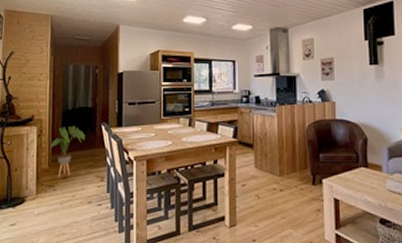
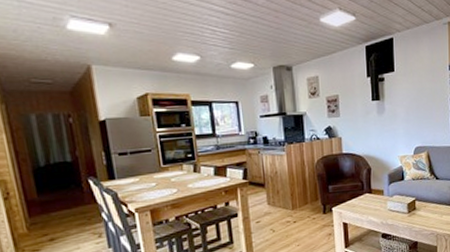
house plant: present [51,125,85,178] -> none [25,183,69,240]

